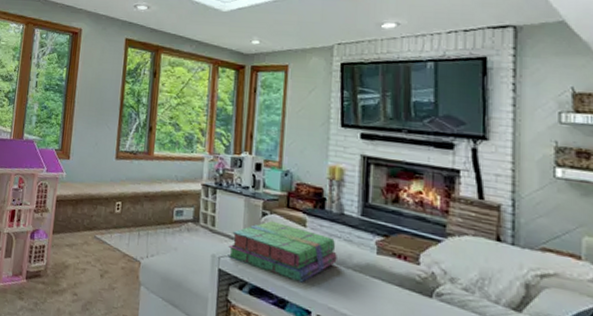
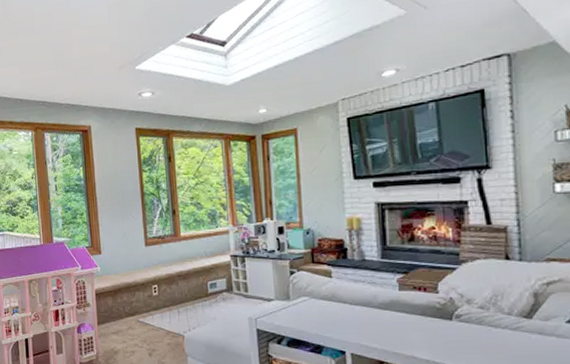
stack of books: present [227,220,337,283] -> none [263,277,364,328]

